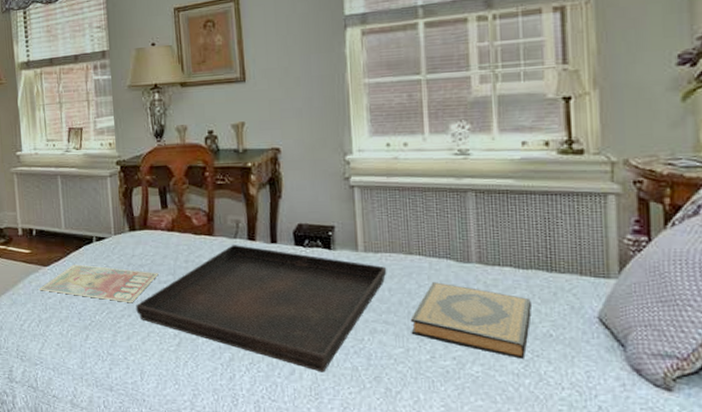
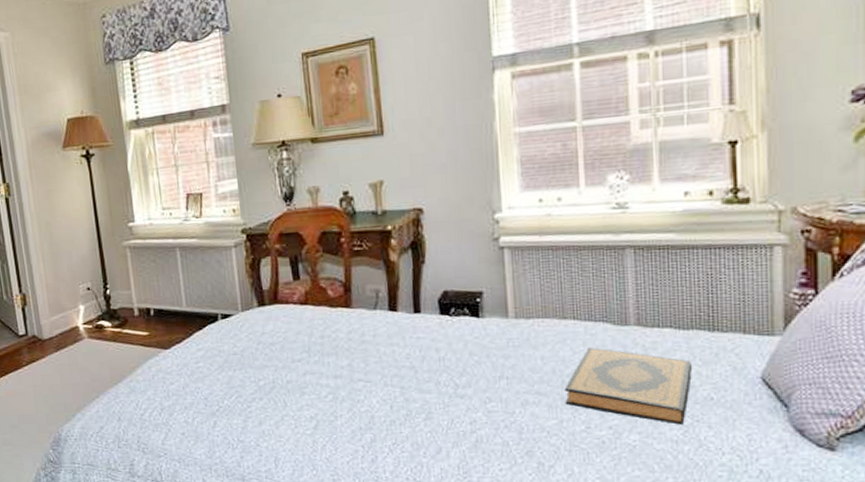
magazine: present [38,264,159,303] -> none [159,345,292,385]
serving tray: present [136,245,387,372] -> none [267,316,540,449]

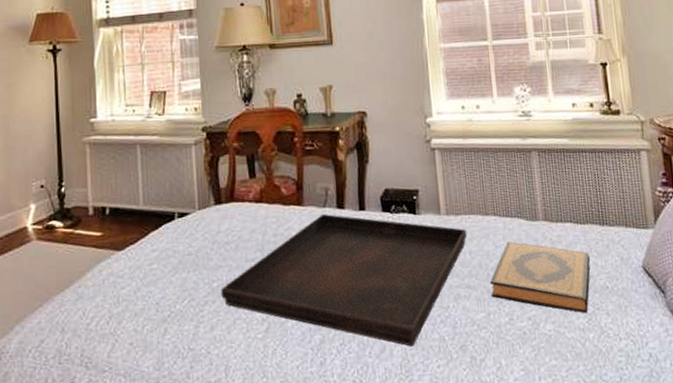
serving tray: none [267,316,540,449] -> present [221,214,468,347]

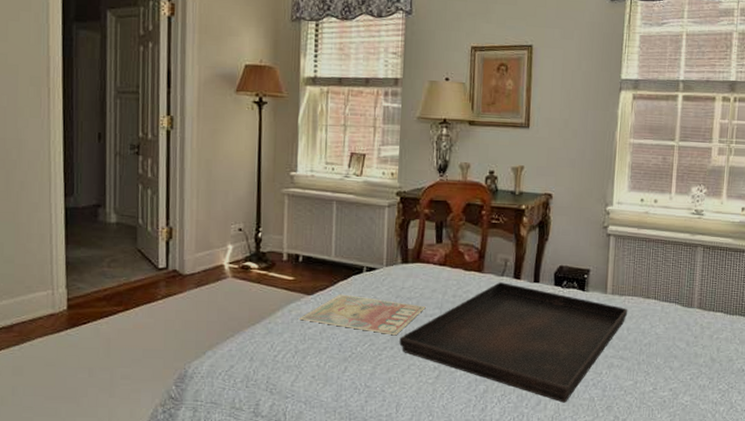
magazine: none [110,245,246,287] -> present [298,294,426,336]
hardback book: present [490,242,590,313] -> none [640,323,733,390]

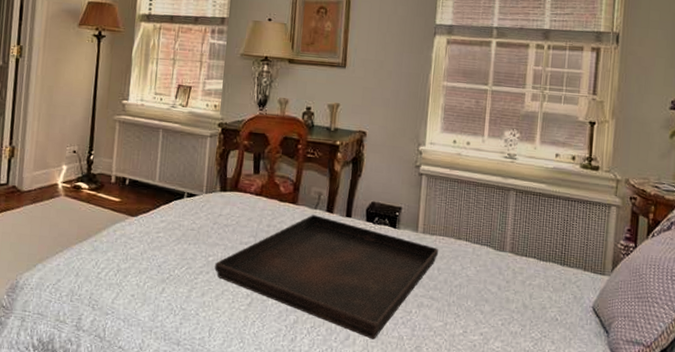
magazine: present [298,294,426,336] -> none [122,217,241,261]

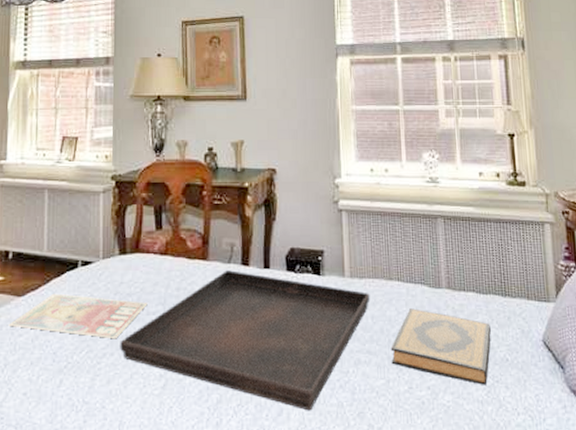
magazine: none [122,217,241,261] -> present [8,293,148,339]
hardback book: none [450,266,546,338] -> present [390,308,491,385]

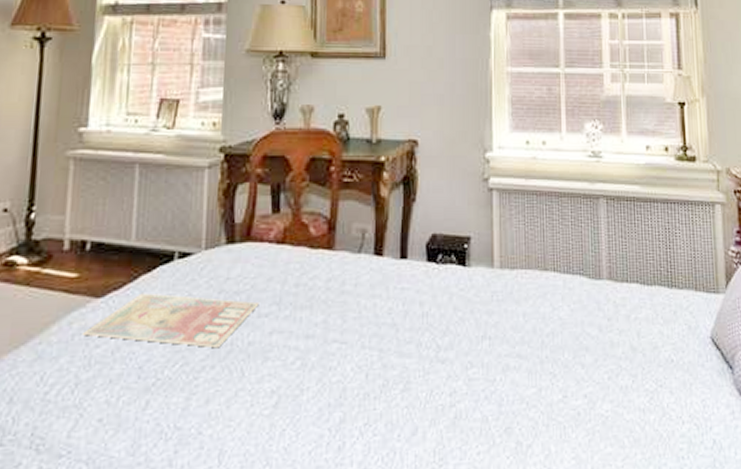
serving tray: present [120,270,370,411] -> none [223,261,522,428]
hardback book: present [390,308,491,385] -> none [544,303,655,391]

